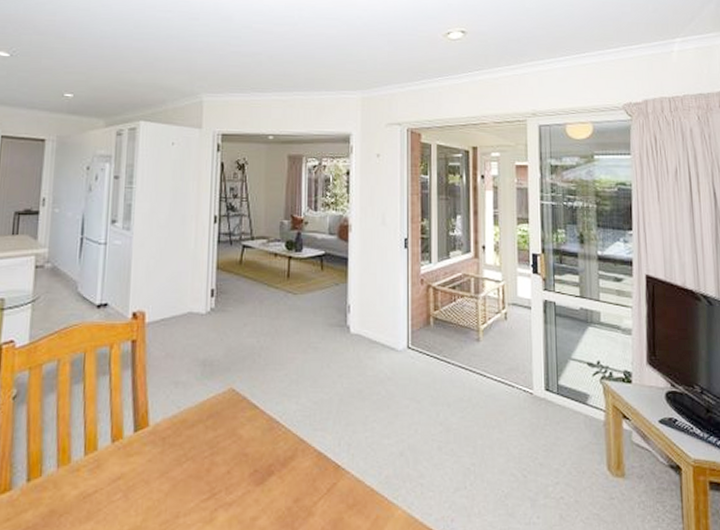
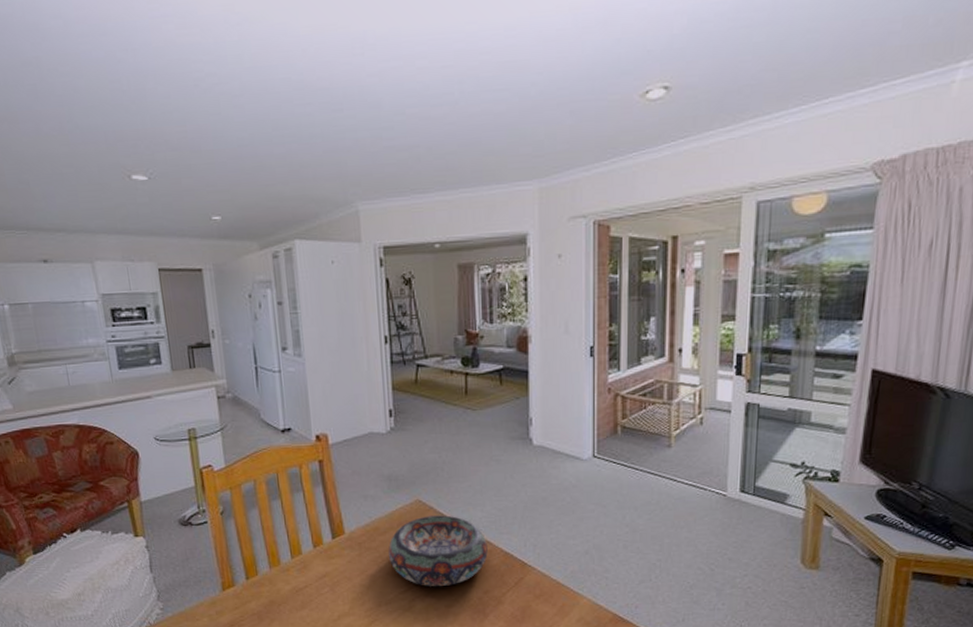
decorative bowl: none [194,407,300,493] -> present [388,515,488,586]

